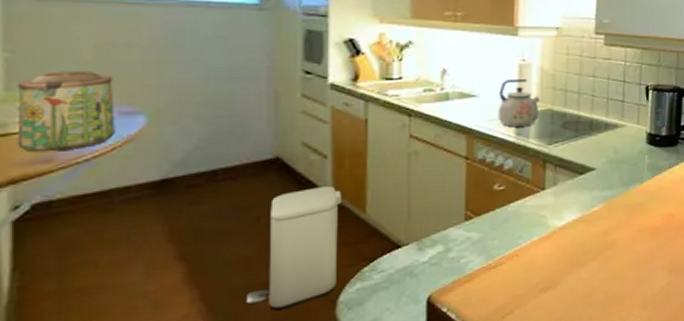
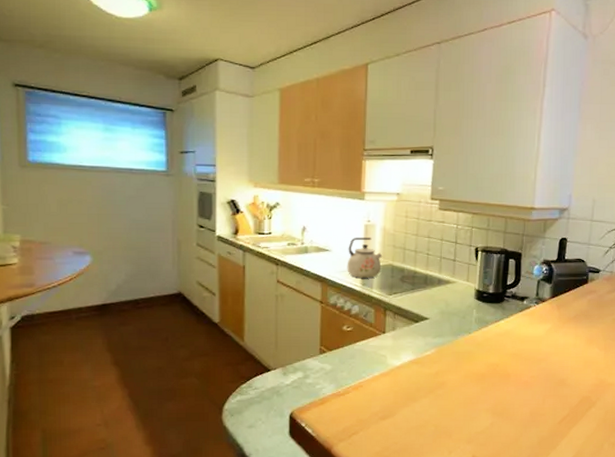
canister: present [17,70,115,153] -> none [10,220,72,279]
pedal bin: present [245,186,342,311] -> none [159,318,227,411]

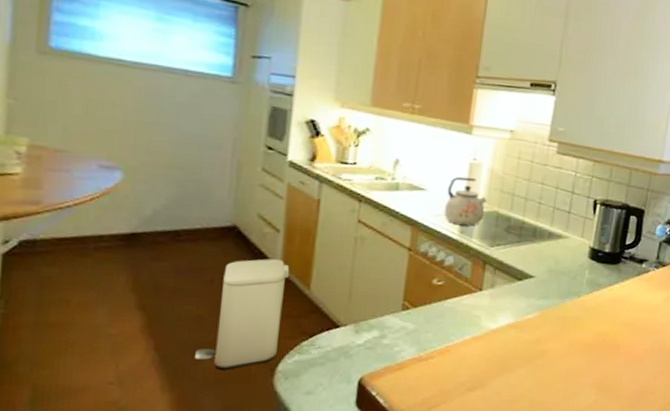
pedal bin: none [159,318,227,411] -> present [193,259,290,370]

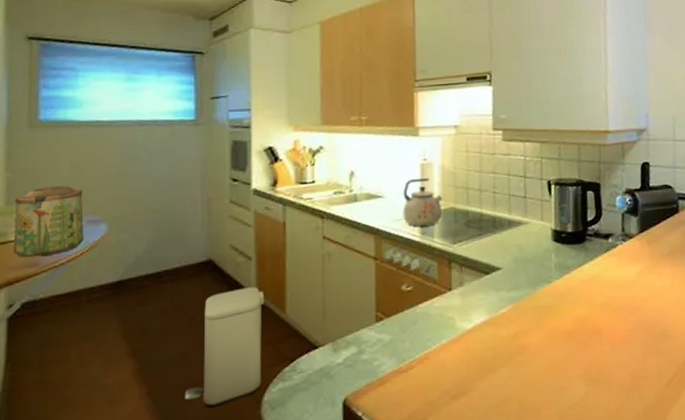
canister: none [11,121,97,196] -> present [13,185,84,258]

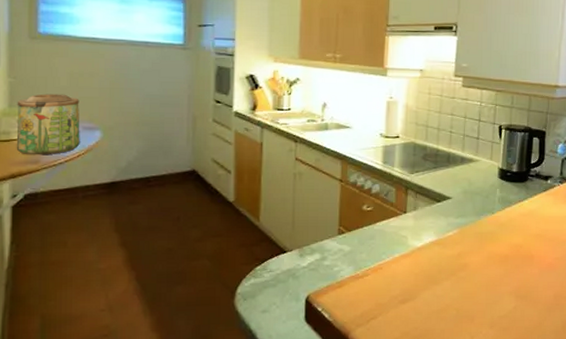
pedal bin: present [184,287,265,408] -> none [168,197,242,295]
kettle: present [402,177,443,227] -> none [368,113,405,157]

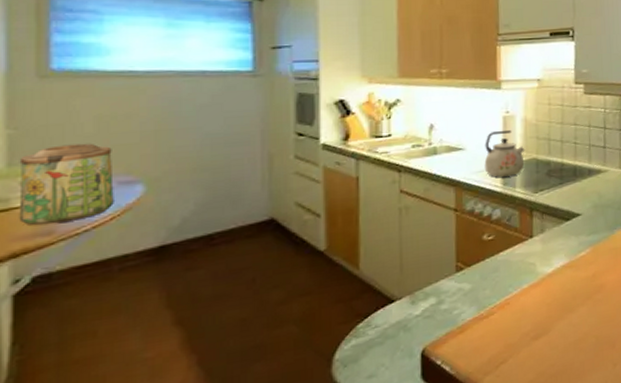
kettle: none [368,113,405,157] -> present [484,129,525,177]

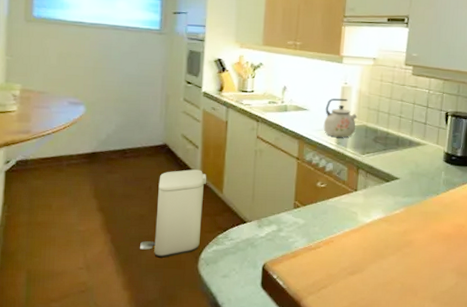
canister: present [19,143,114,226] -> none [10,71,67,126]
pedal bin: none [242,244,336,372] -> present [139,169,207,258]

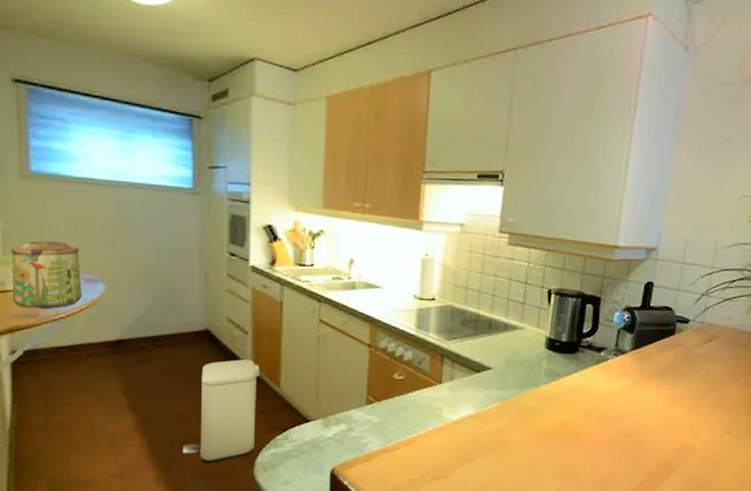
canister: none [10,71,67,126] -> present [10,240,82,309]
kettle: present [323,98,358,138] -> none [400,273,442,321]

